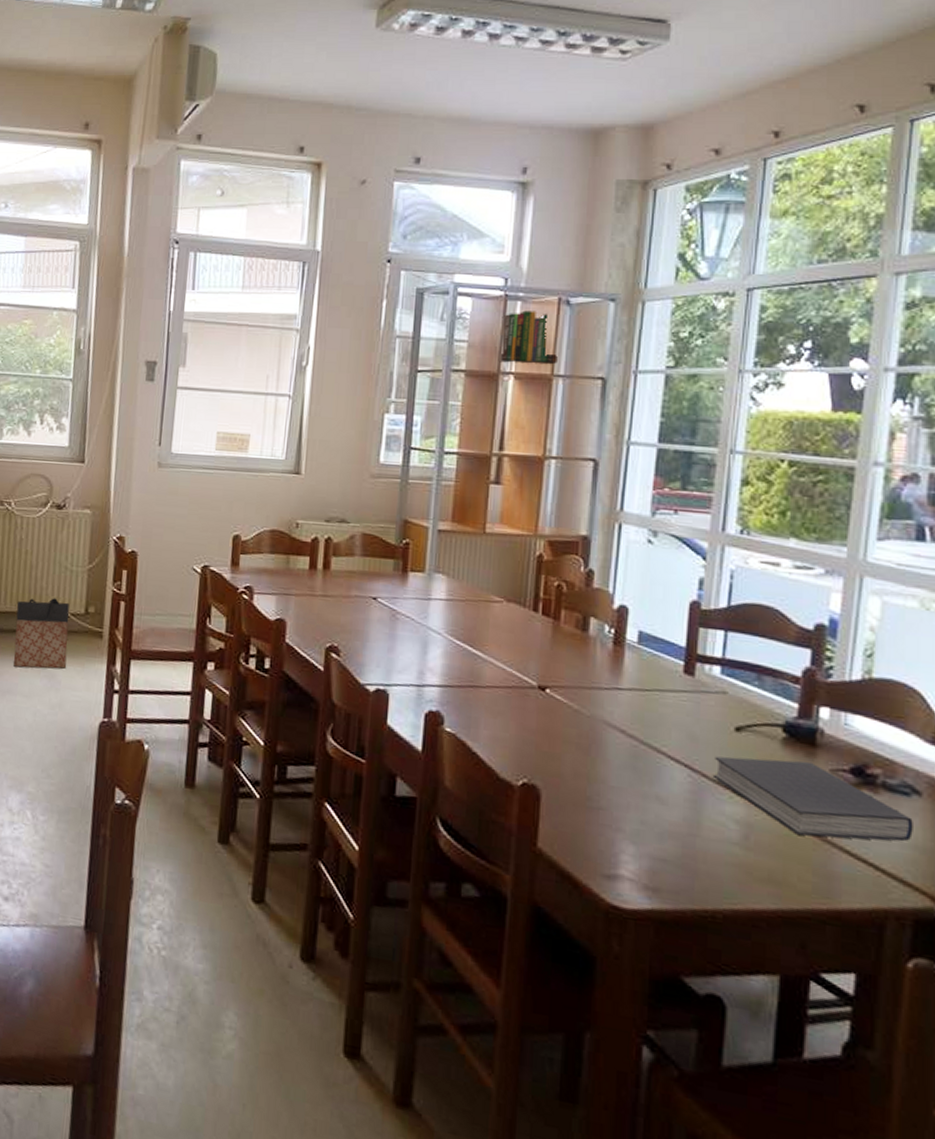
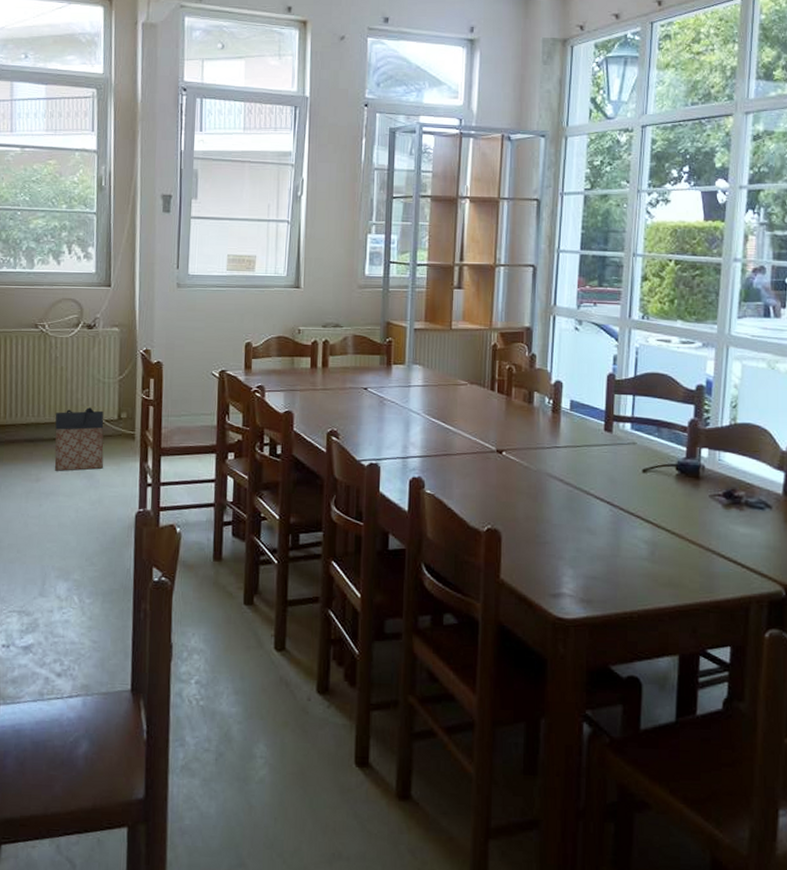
books: present [498,310,558,365] -> none [456,145,503,190]
book: present [712,756,913,842] -> none [627,490,767,547]

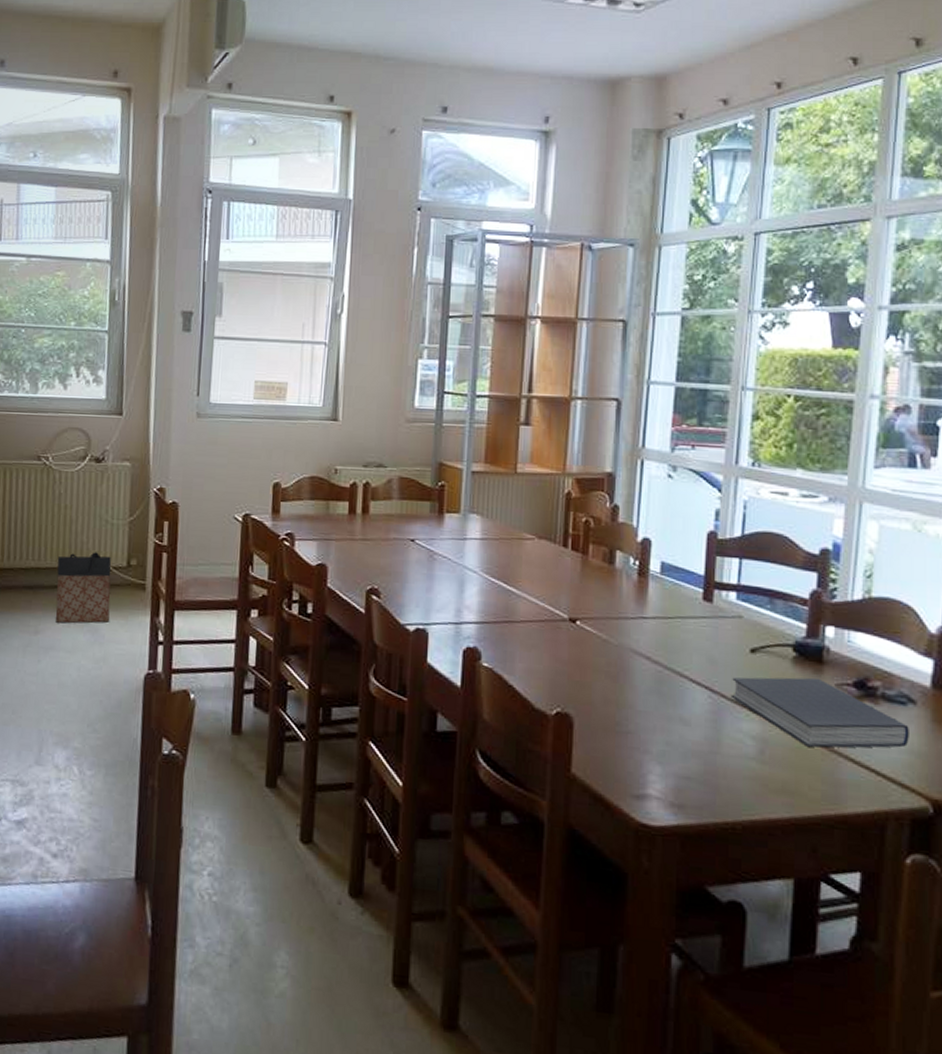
book: none [627,490,767,547] -> present [730,677,909,748]

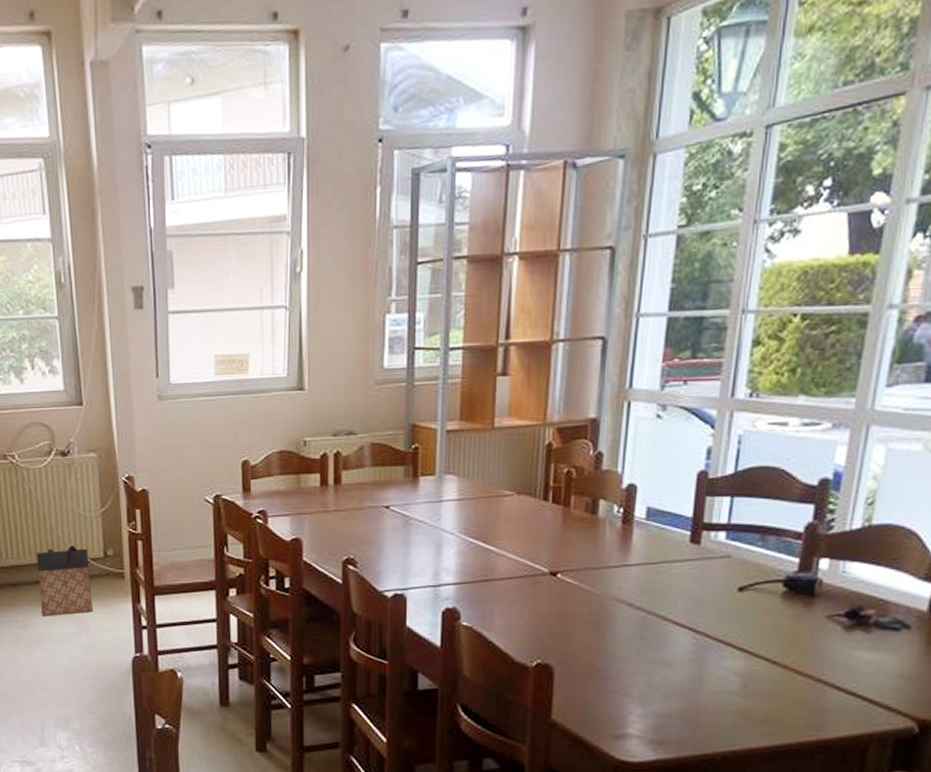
book: present [730,677,909,748] -> none [715,611,901,678]

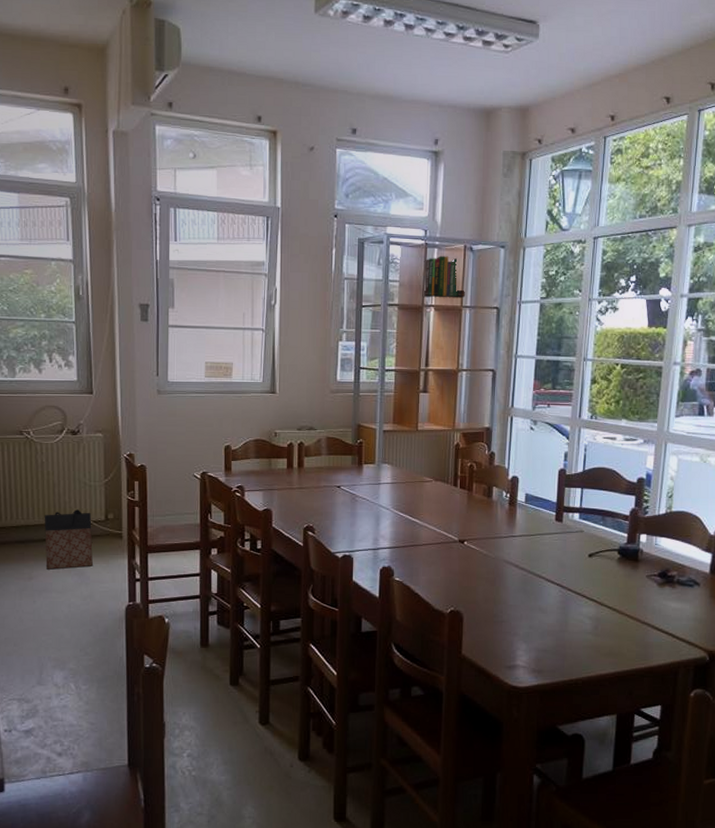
books: none [501,179,564,243] -> present [422,256,465,299]

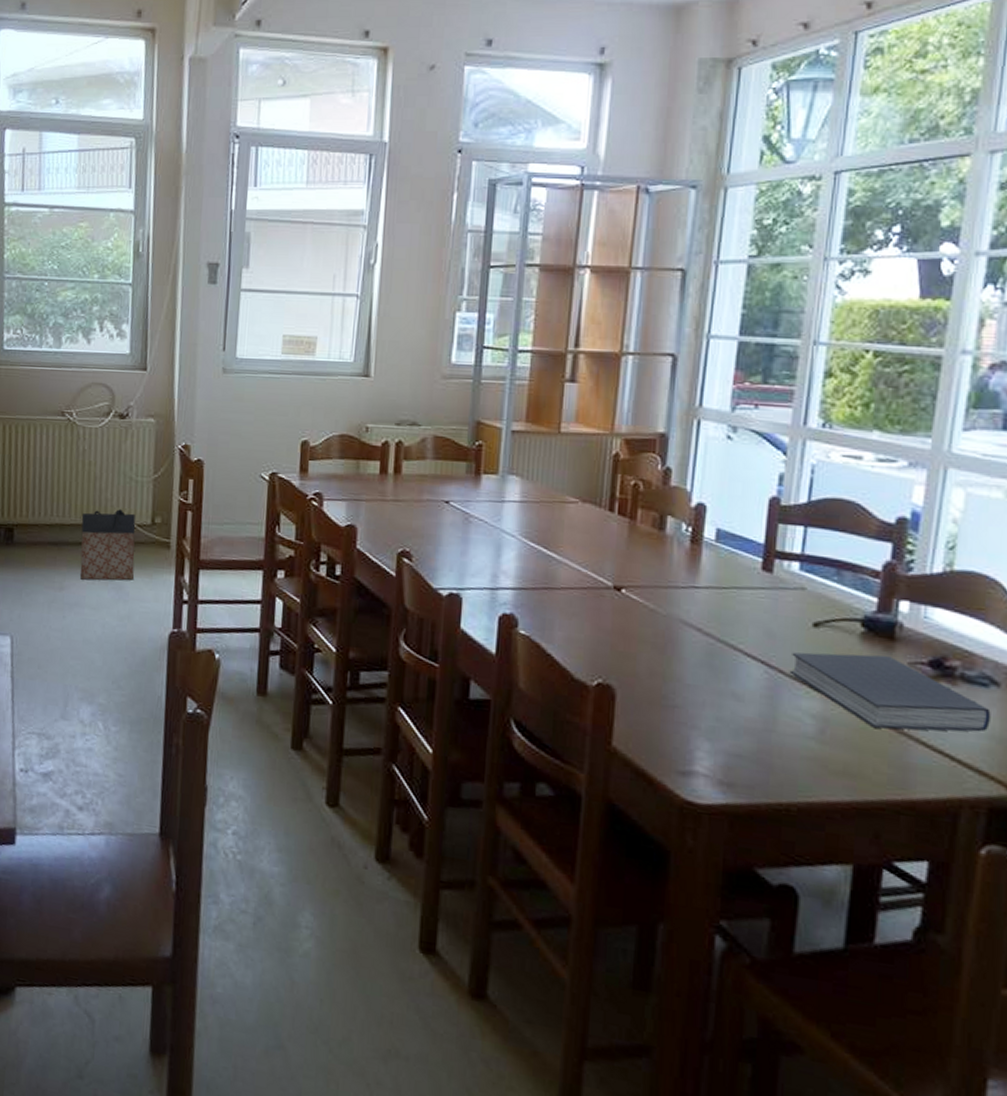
books: present [422,256,465,299] -> none [574,200,636,257]
book: none [575,572,695,621] -> present [789,652,991,732]

